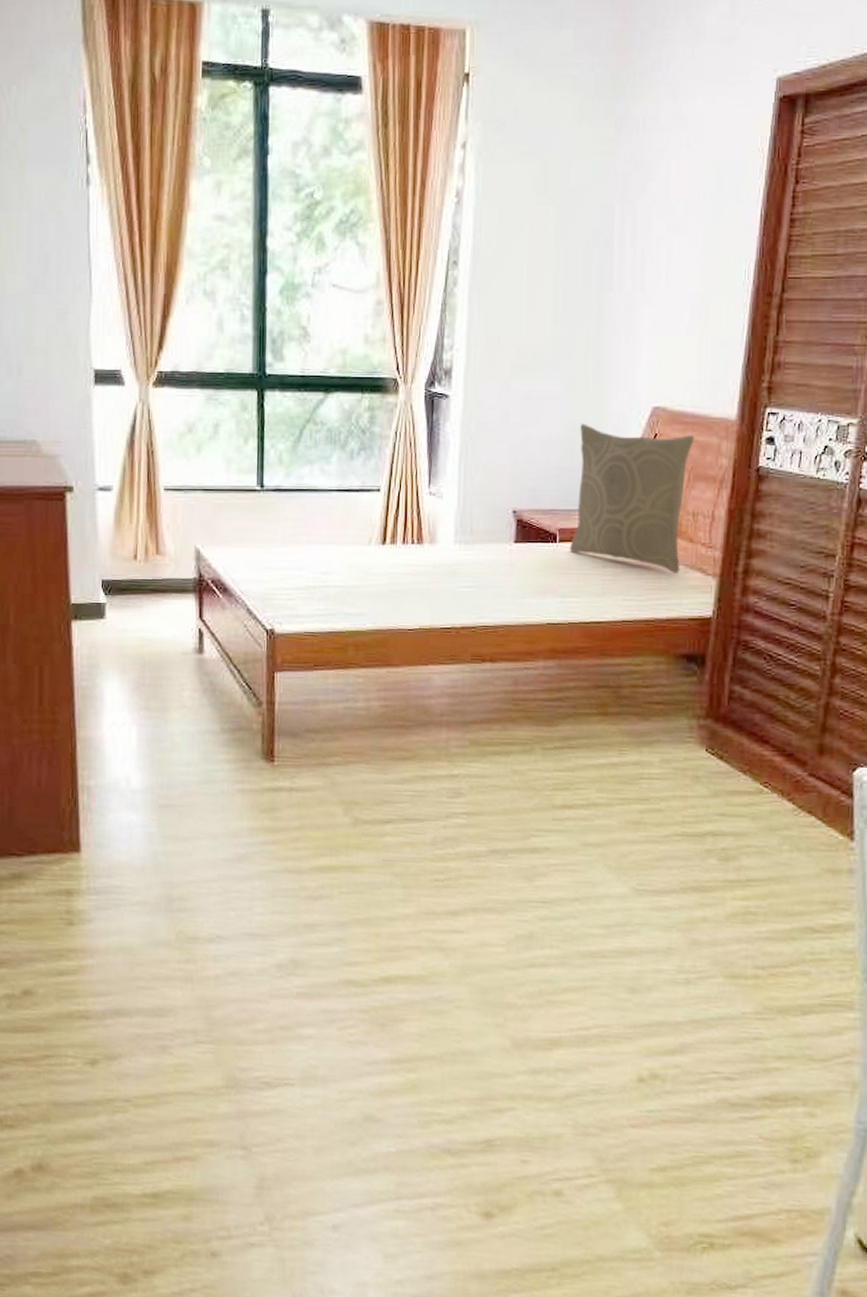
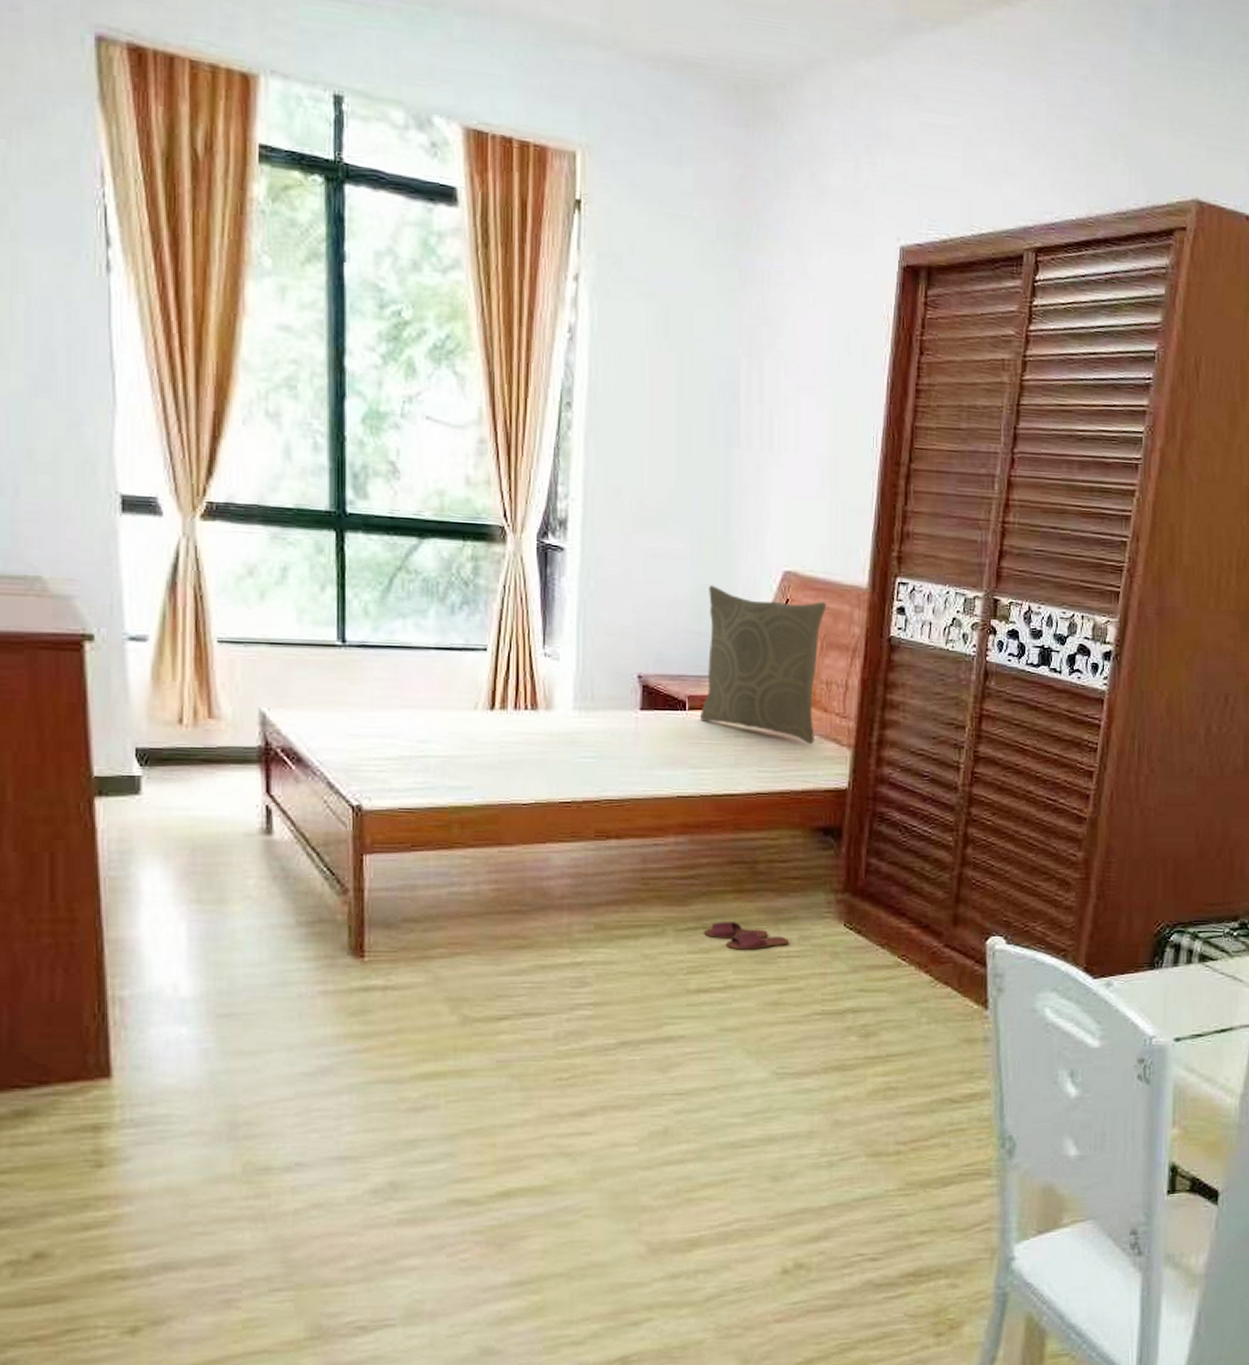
slippers: none [570,743,651,770] -> present [704,922,789,950]

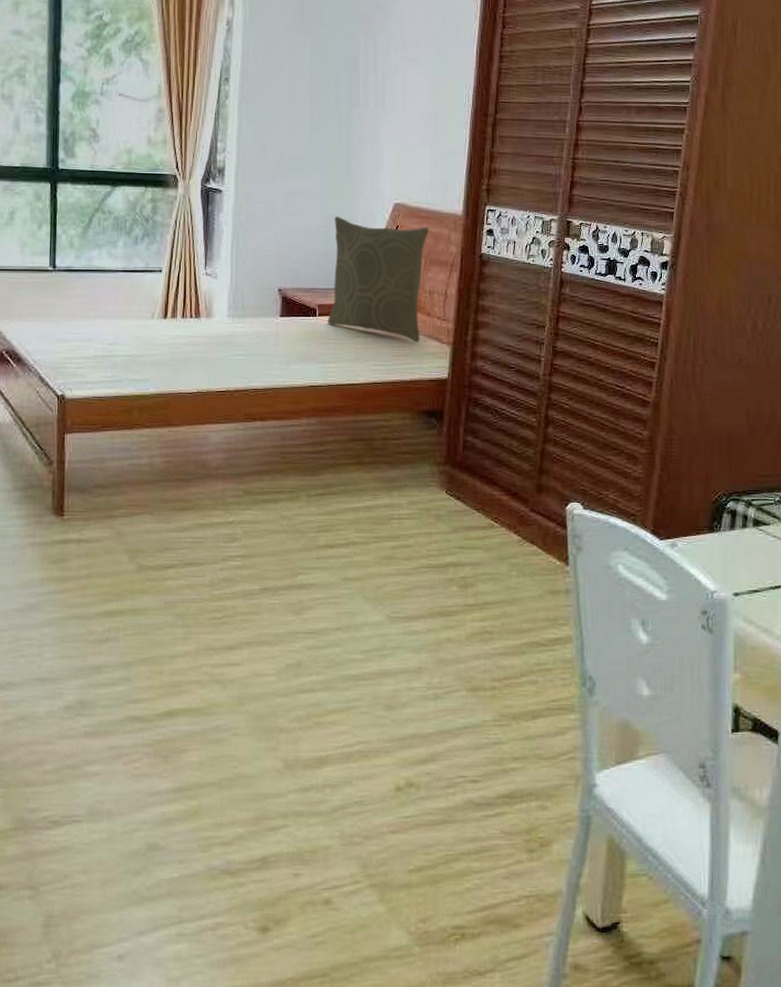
slippers: present [704,922,789,950] -> none [331,489,400,512]

